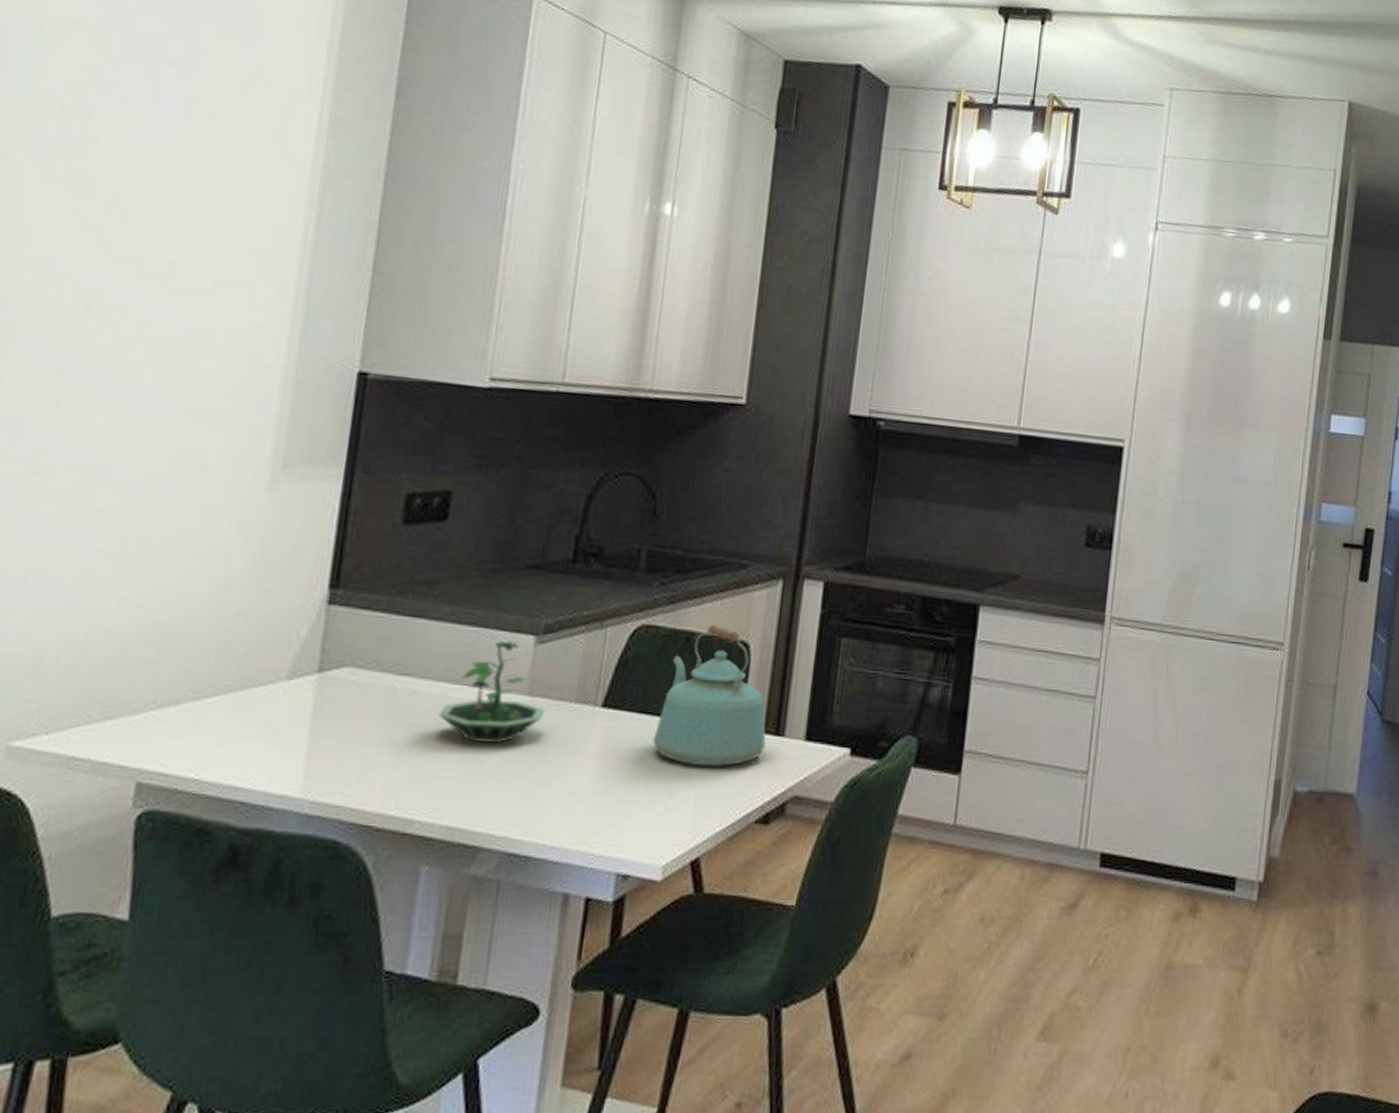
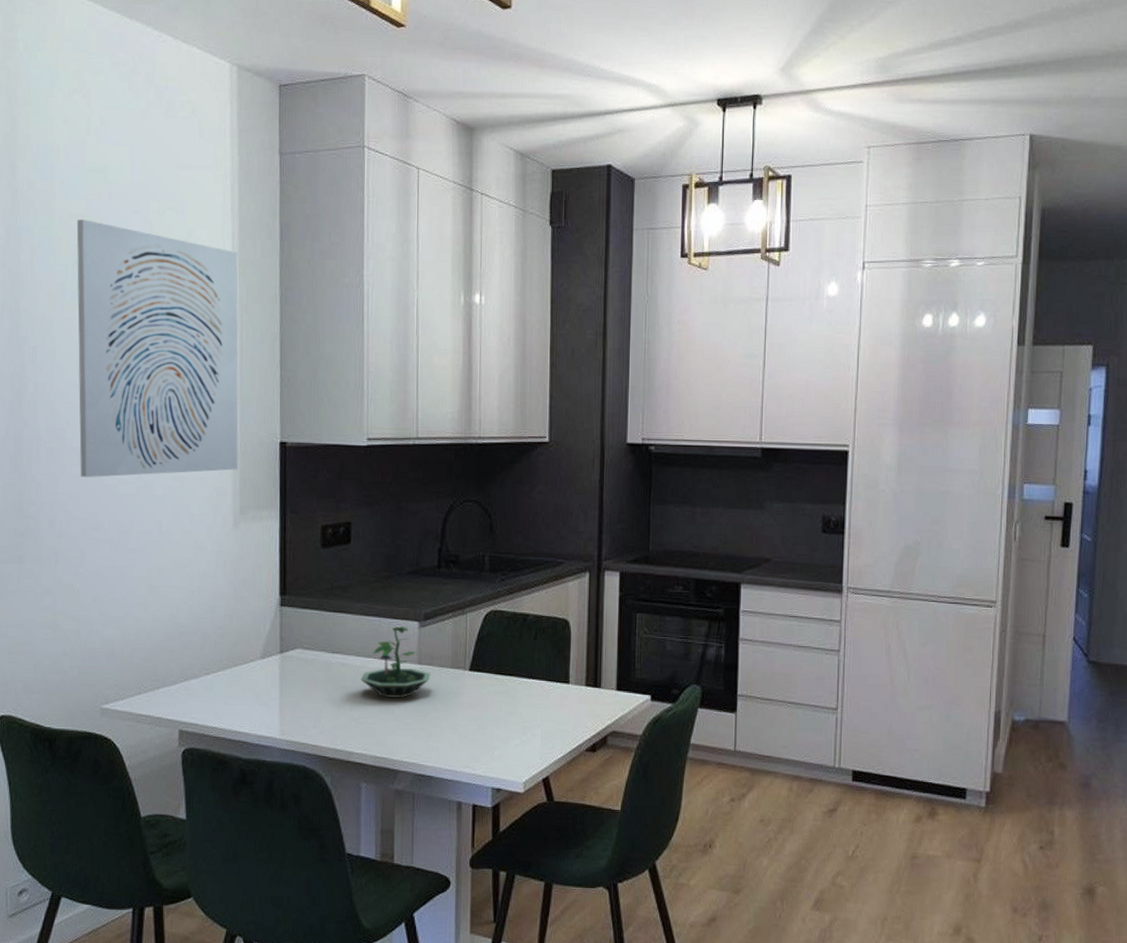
wall art: none [28,29,330,406] -> present [76,219,239,477]
kettle: present [652,625,766,767] -> none [507,608,588,711]

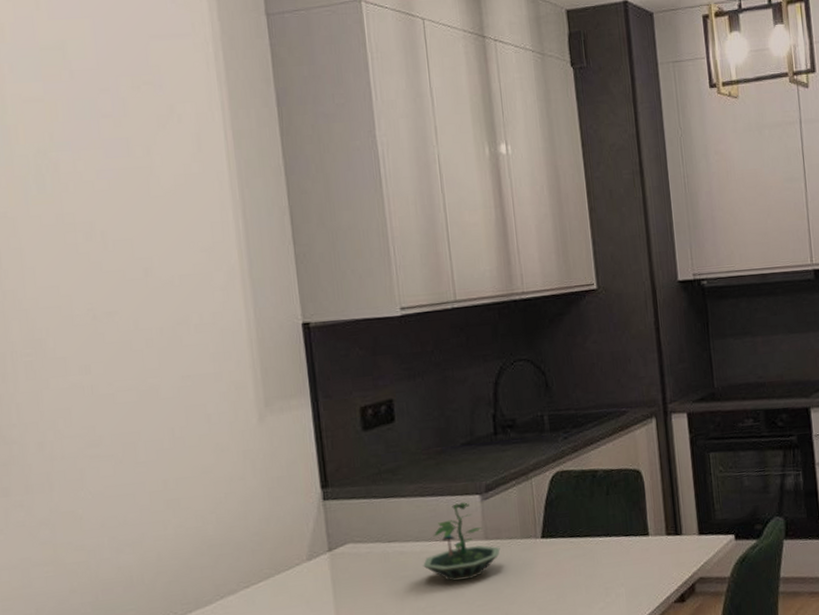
wall art: present [76,219,239,477] -> none [34,103,257,389]

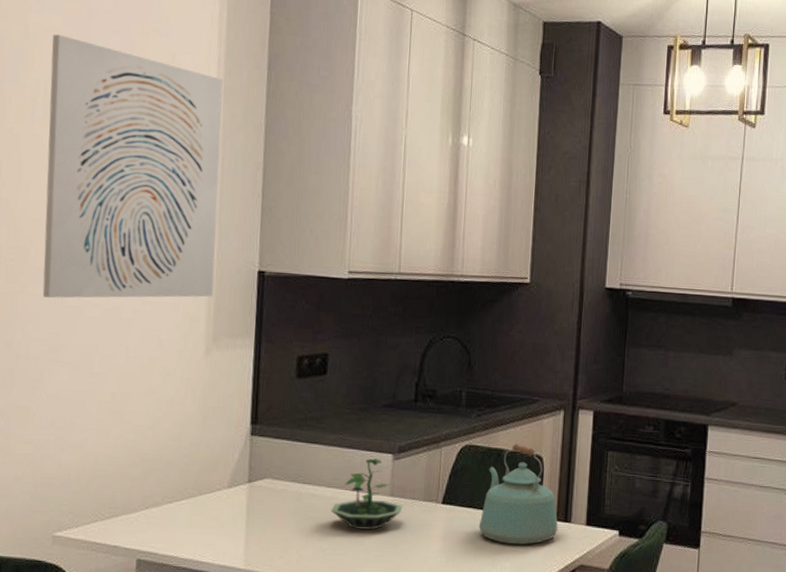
wall art: none [34,103,257,389] -> present [42,34,223,298]
kettle: none [584,461,670,569] -> present [478,444,558,545]

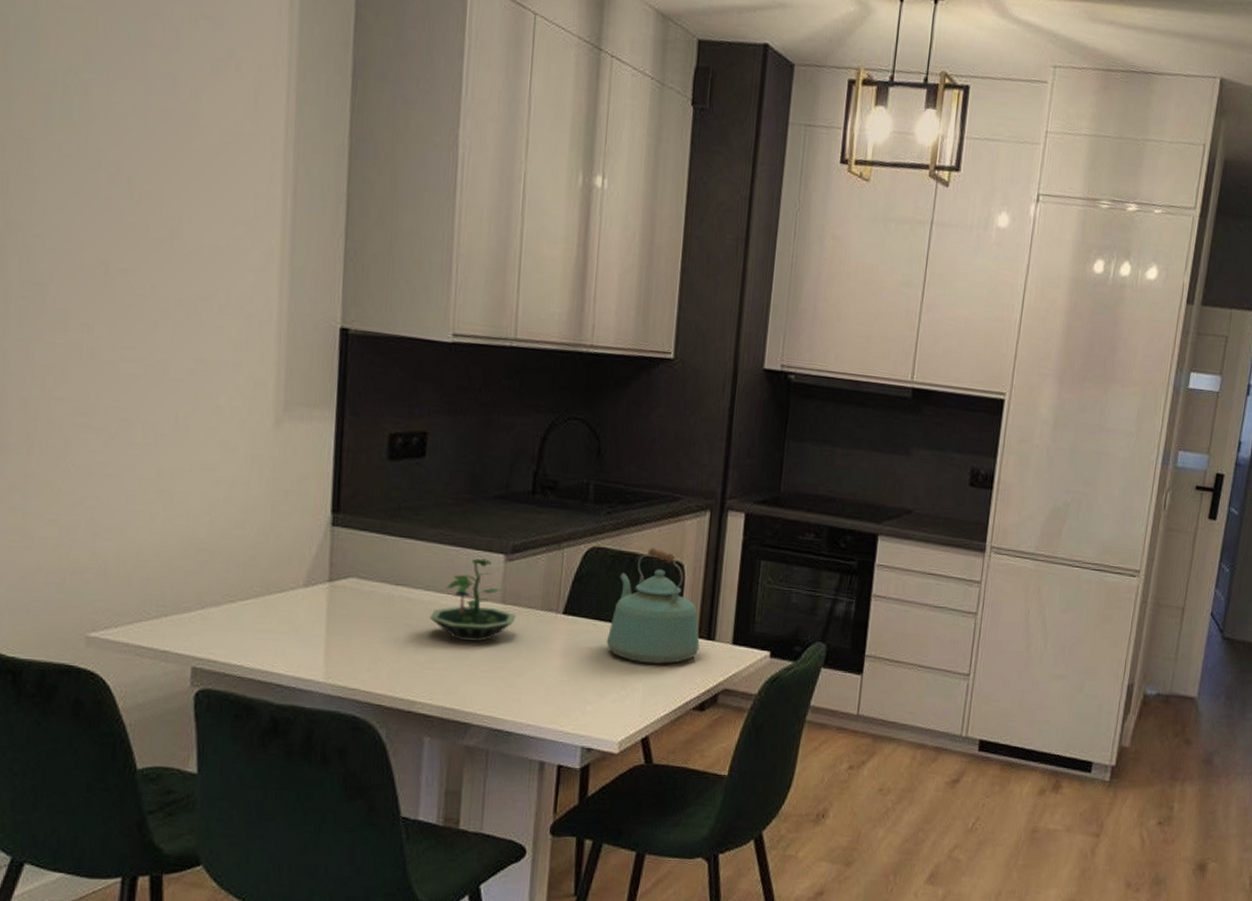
wall art: present [42,34,223,298] -> none [66,13,295,357]

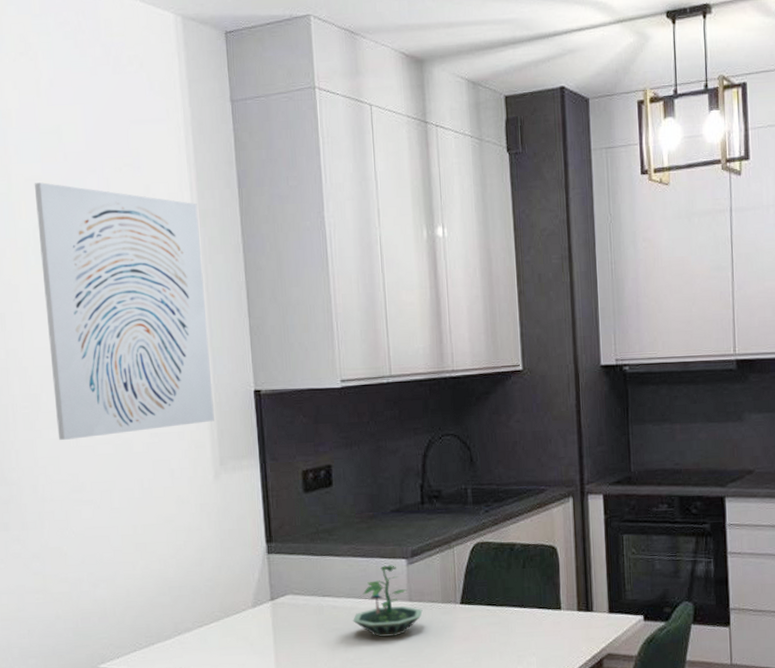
wall art: none [66,13,295,357] -> present [34,182,214,440]
kettle: present [606,548,700,664] -> none [500,536,580,639]

